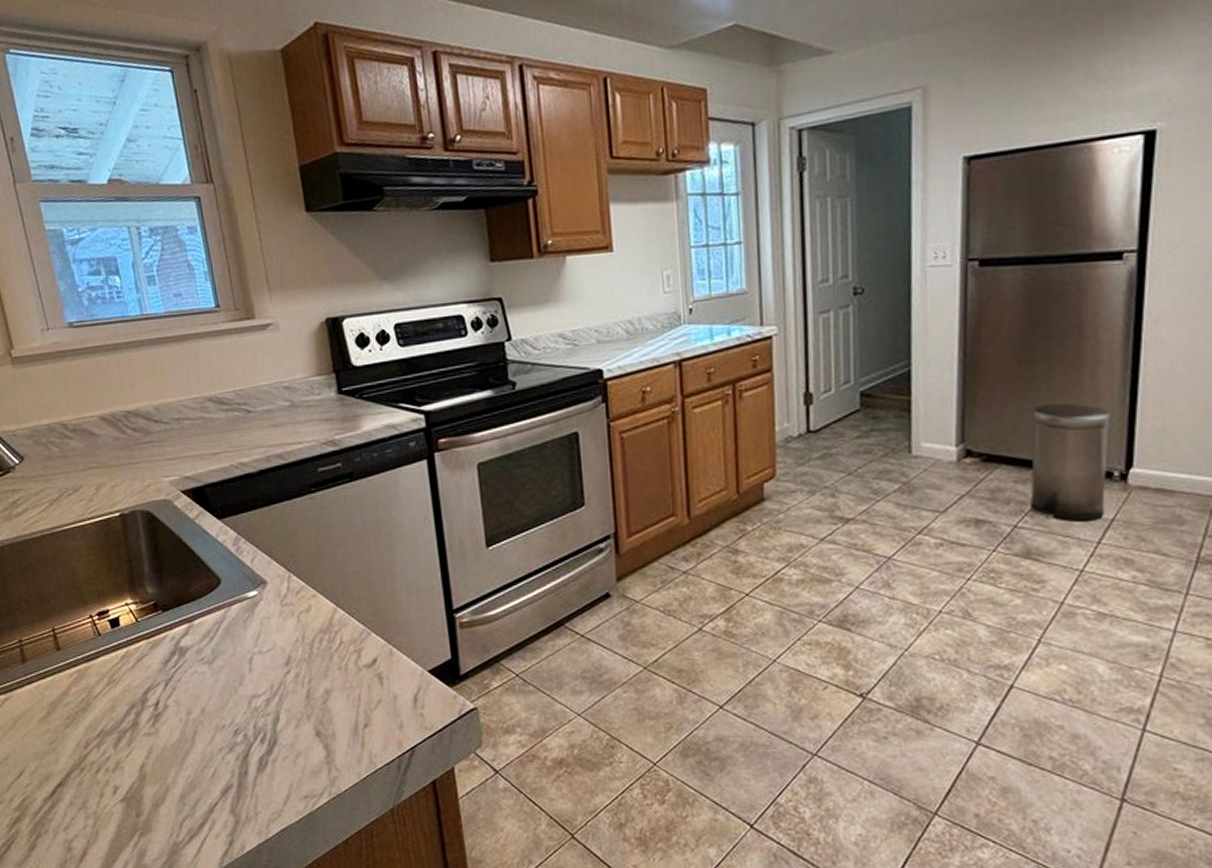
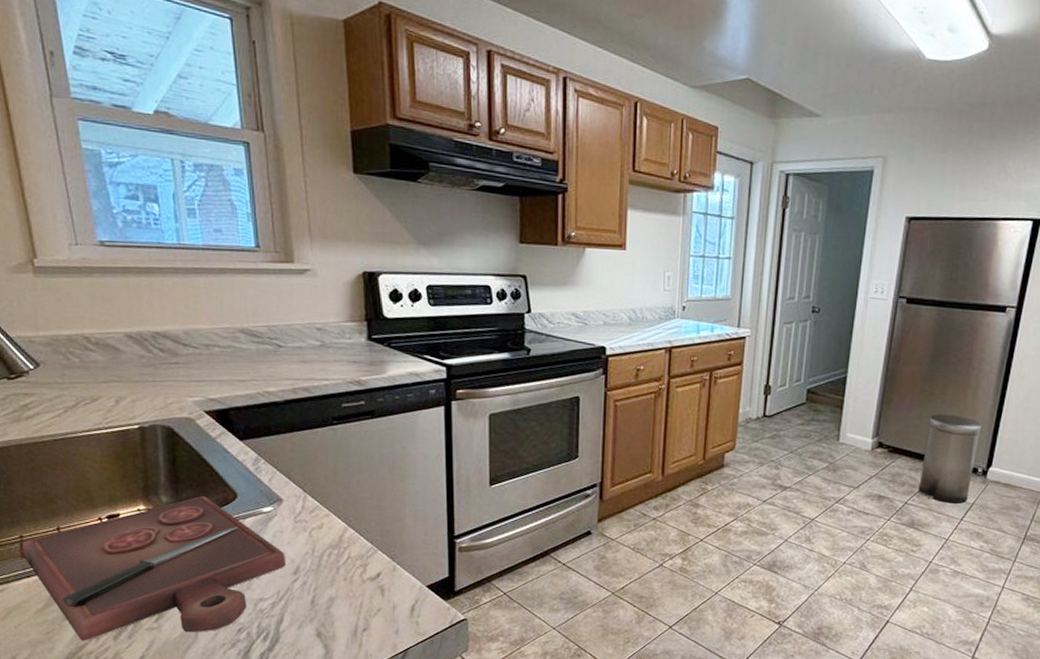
cutting board: none [21,584,277,750] -> present [22,496,287,641]

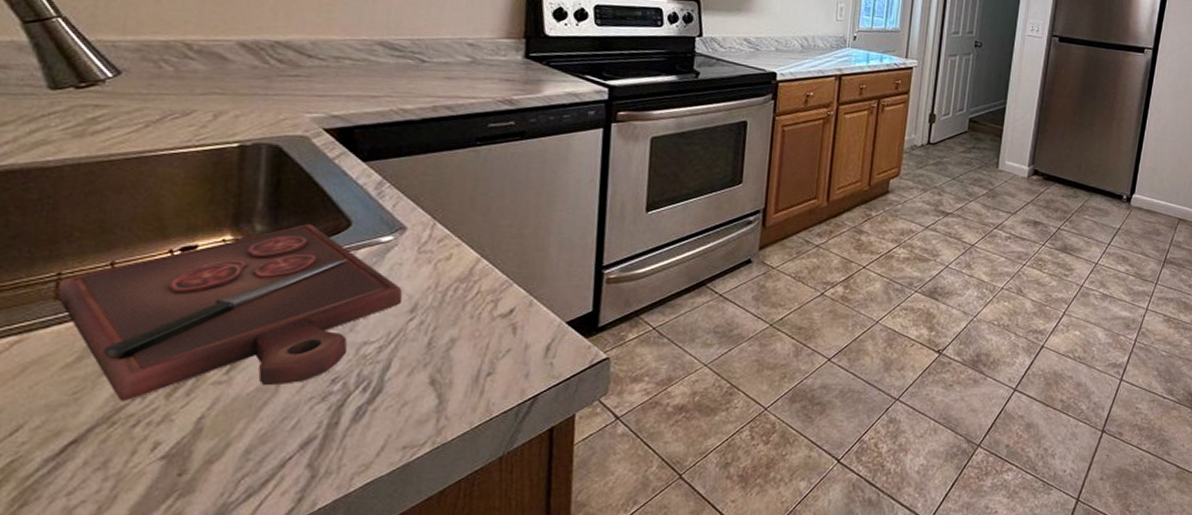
pedal bin: present [917,414,983,504] -> none [1069,143,1127,229]

